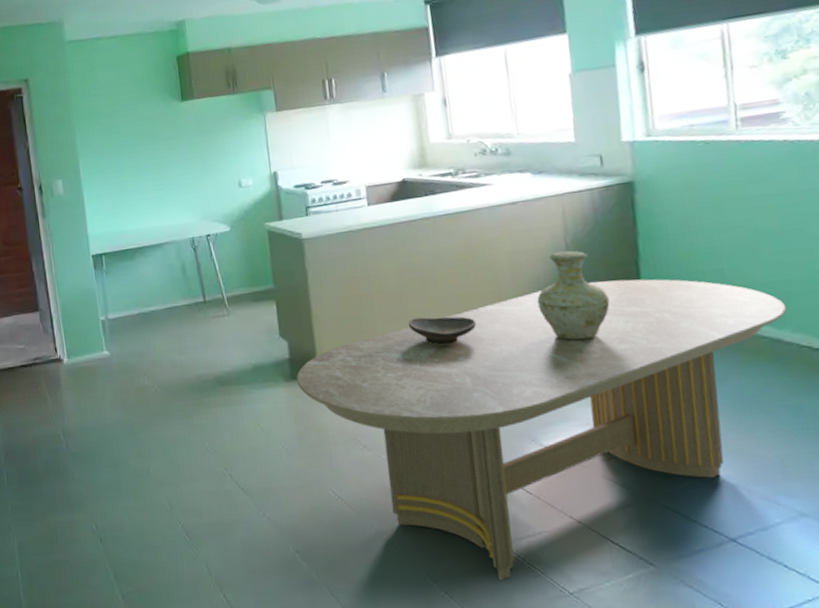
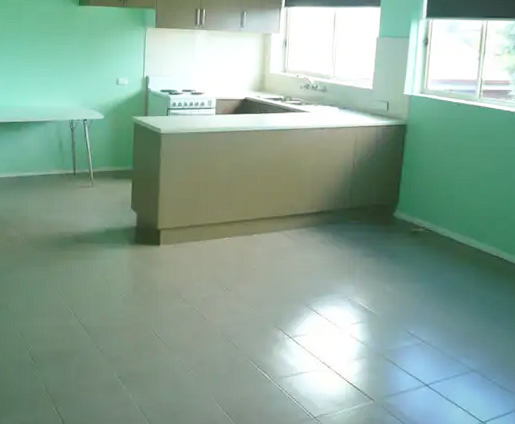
dining table: present [296,279,787,580] -> none [139,194,488,406]
decorative bowl: present [408,316,477,345] -> none [231,206,281,229]
vase: present [537,250,610,341] -> none [327,169,376,236]

